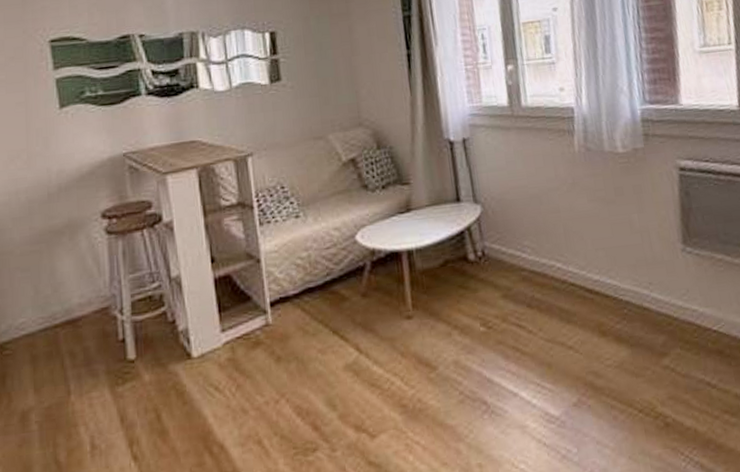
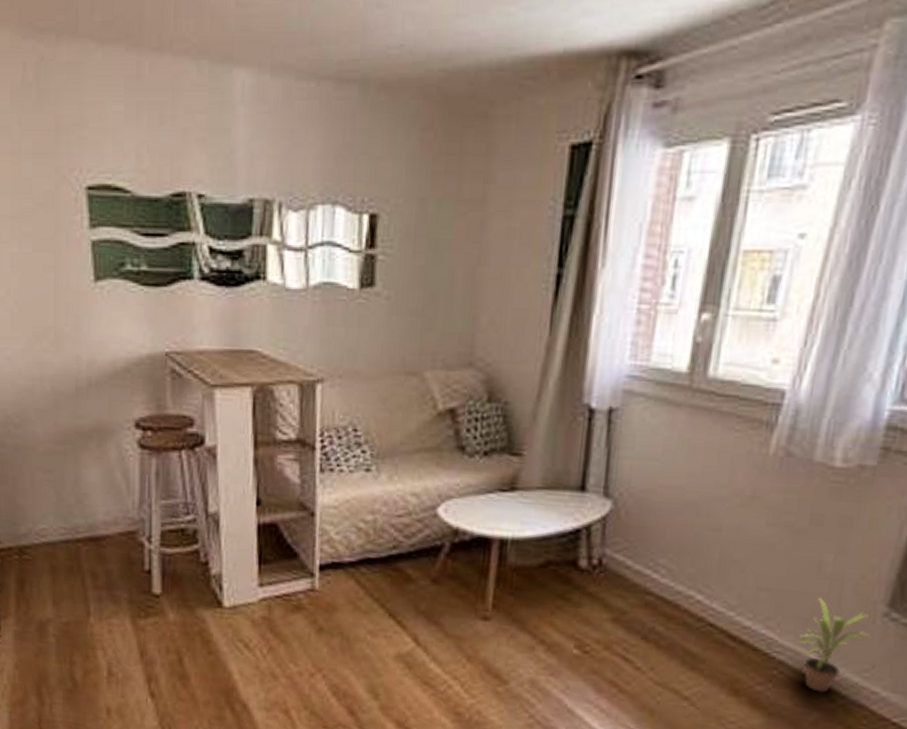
potted plant: none [633,247,679,320] -> present [797,598,871,693]

